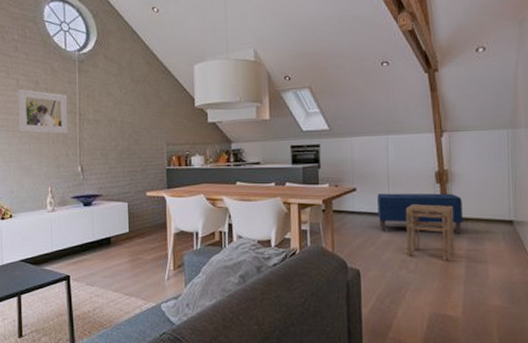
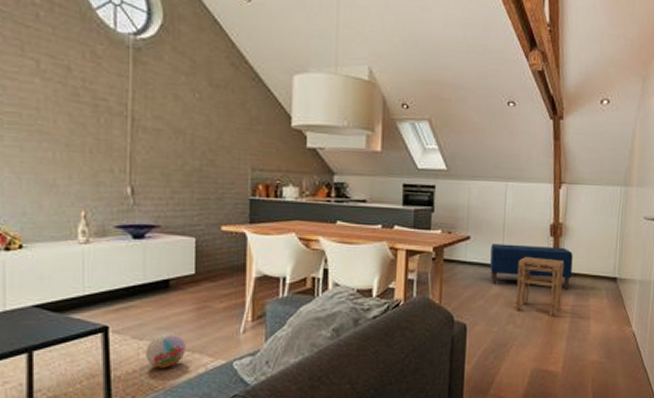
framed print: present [18,89,69,134] -> none [38,75,115,143]
ball: none [97,280,125,309] -> present [146,333,186,368]

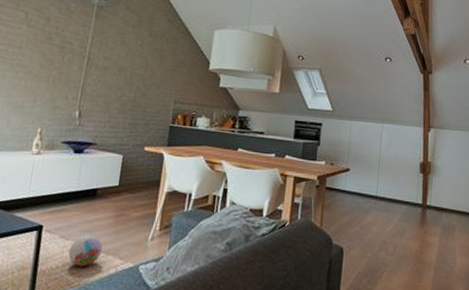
bench: present [490,243,573,290] -> none [366,176,440,223]
stool: present [515,257,565,317] -> none [387,190,433,248]

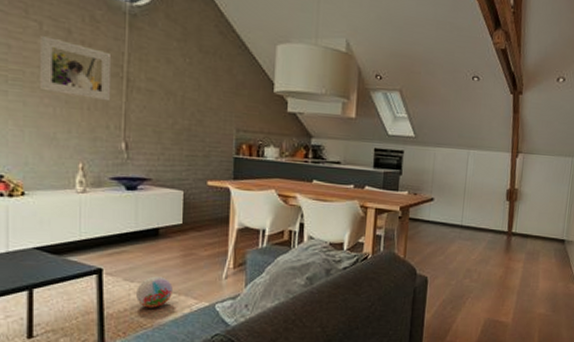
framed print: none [18,23,79,76] -> present [40,36,112,102]

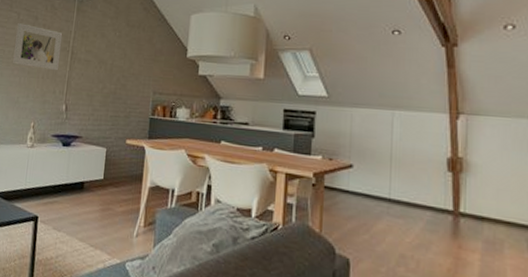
ball: present [136,276,173,308] -> none [61,227,91,260]

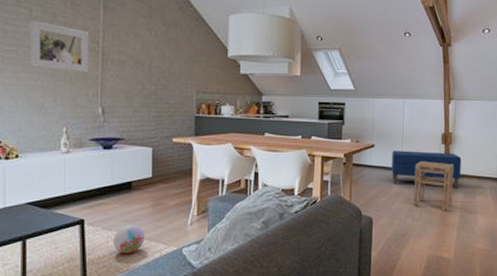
ball: none [61,227,91,260] -> present [114,225,145,254]
bench: none [376,174,479,236] -> present [391,150,462,189]
stool: none [407,192,468,266] -> present [413,161,454,212]

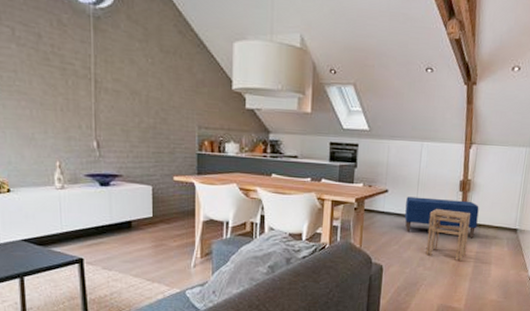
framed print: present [31,21,89,73] -> none [14,41,82,103]
ball: present [114,225,145,254] -> none [115,265,147,294]

